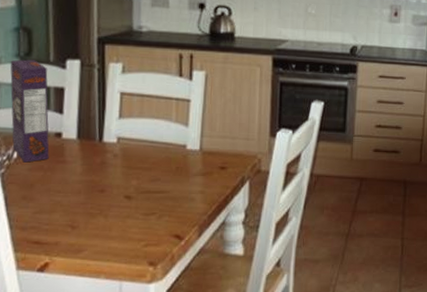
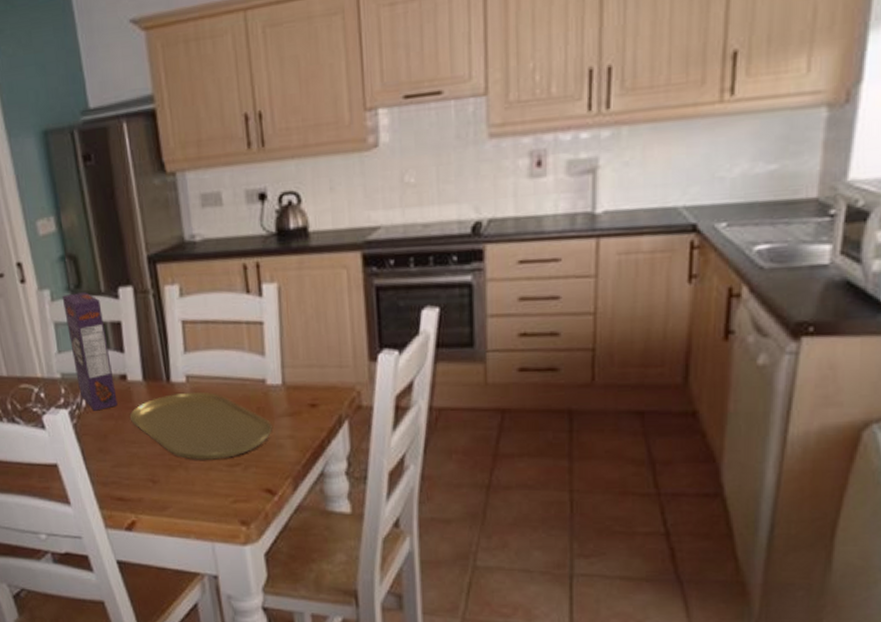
placemat: none [58,151,187,210] -> present [129,391,272,461]

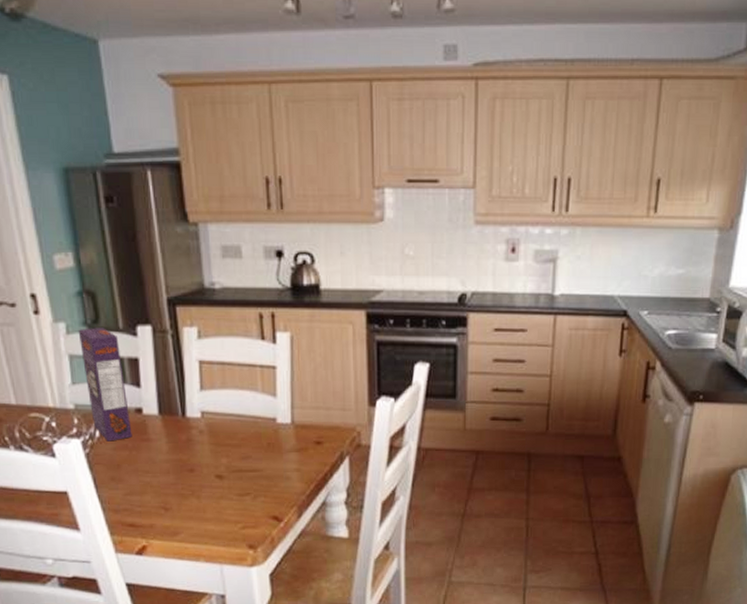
placemat: present [129,391,272,461] -> none [144,427,281,491]

